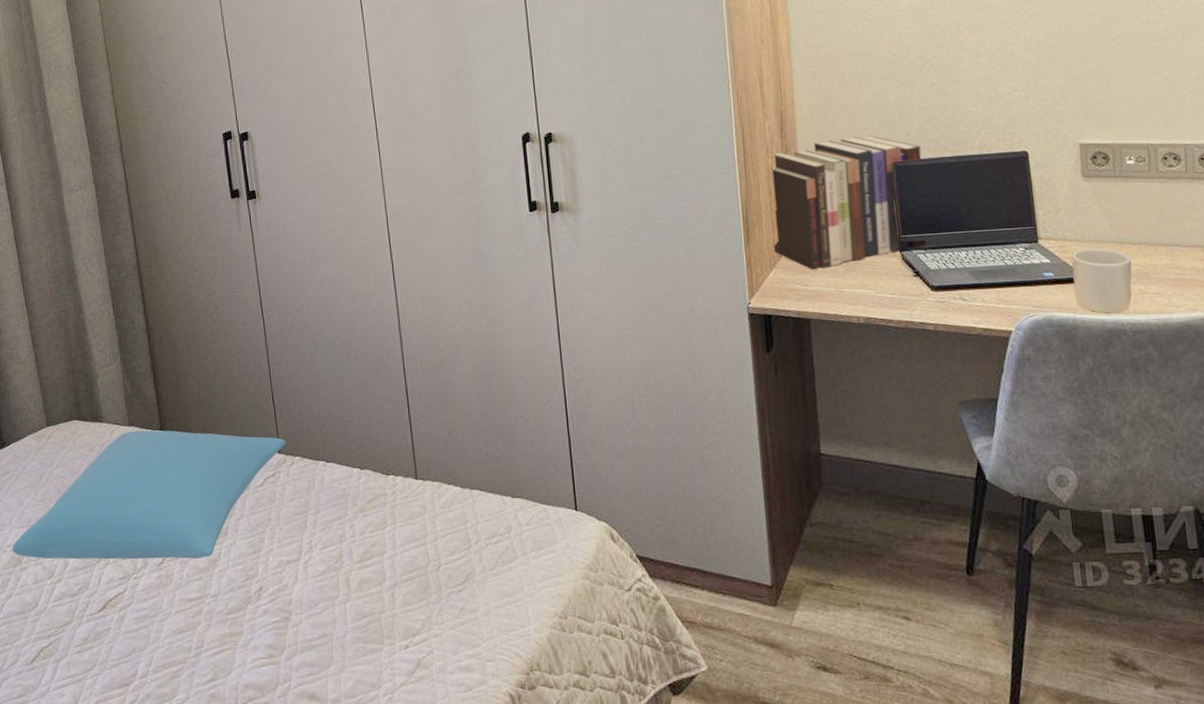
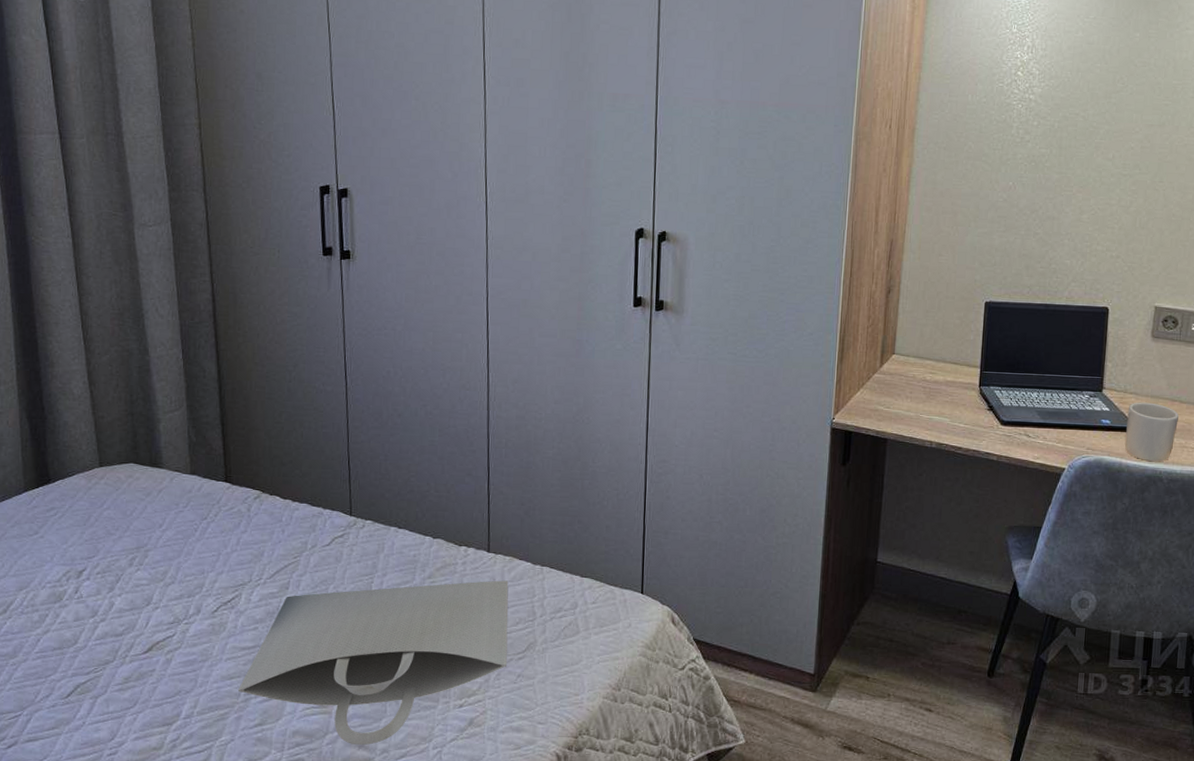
pillow: present [12,430,285,560] -> none [52,479,358,610]
tote bag: none [189,508,449,697] -> present [238,580,509,746]
books: present [771,135,927,269] -> none [864,273,1014,394]

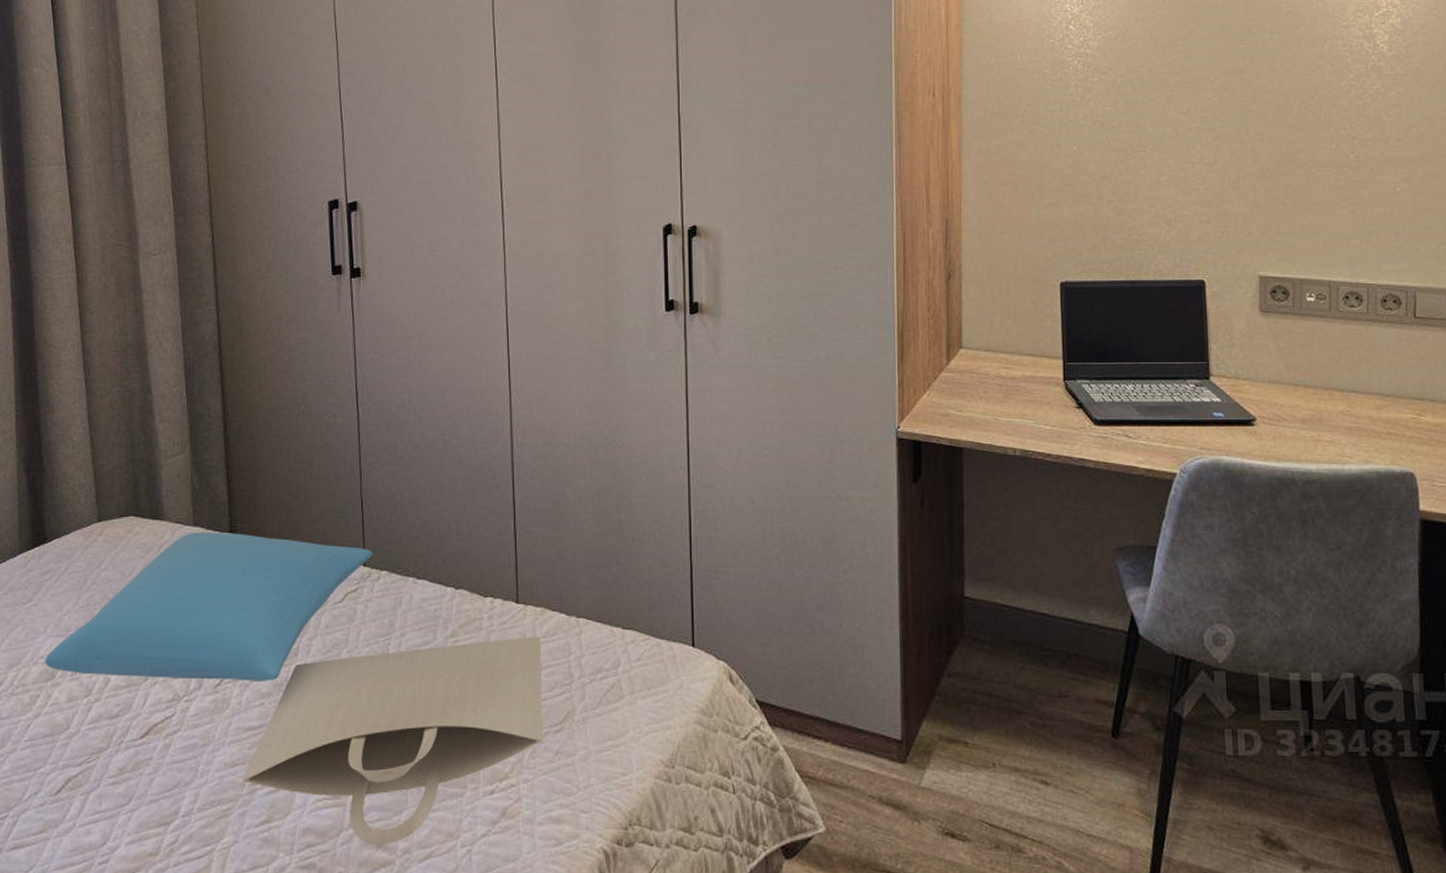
pillow: none [52,479,358,610] -> present [45,531,372,681]
mug: present [1124,402,1179,462] -> none [1243,389,1306,461]

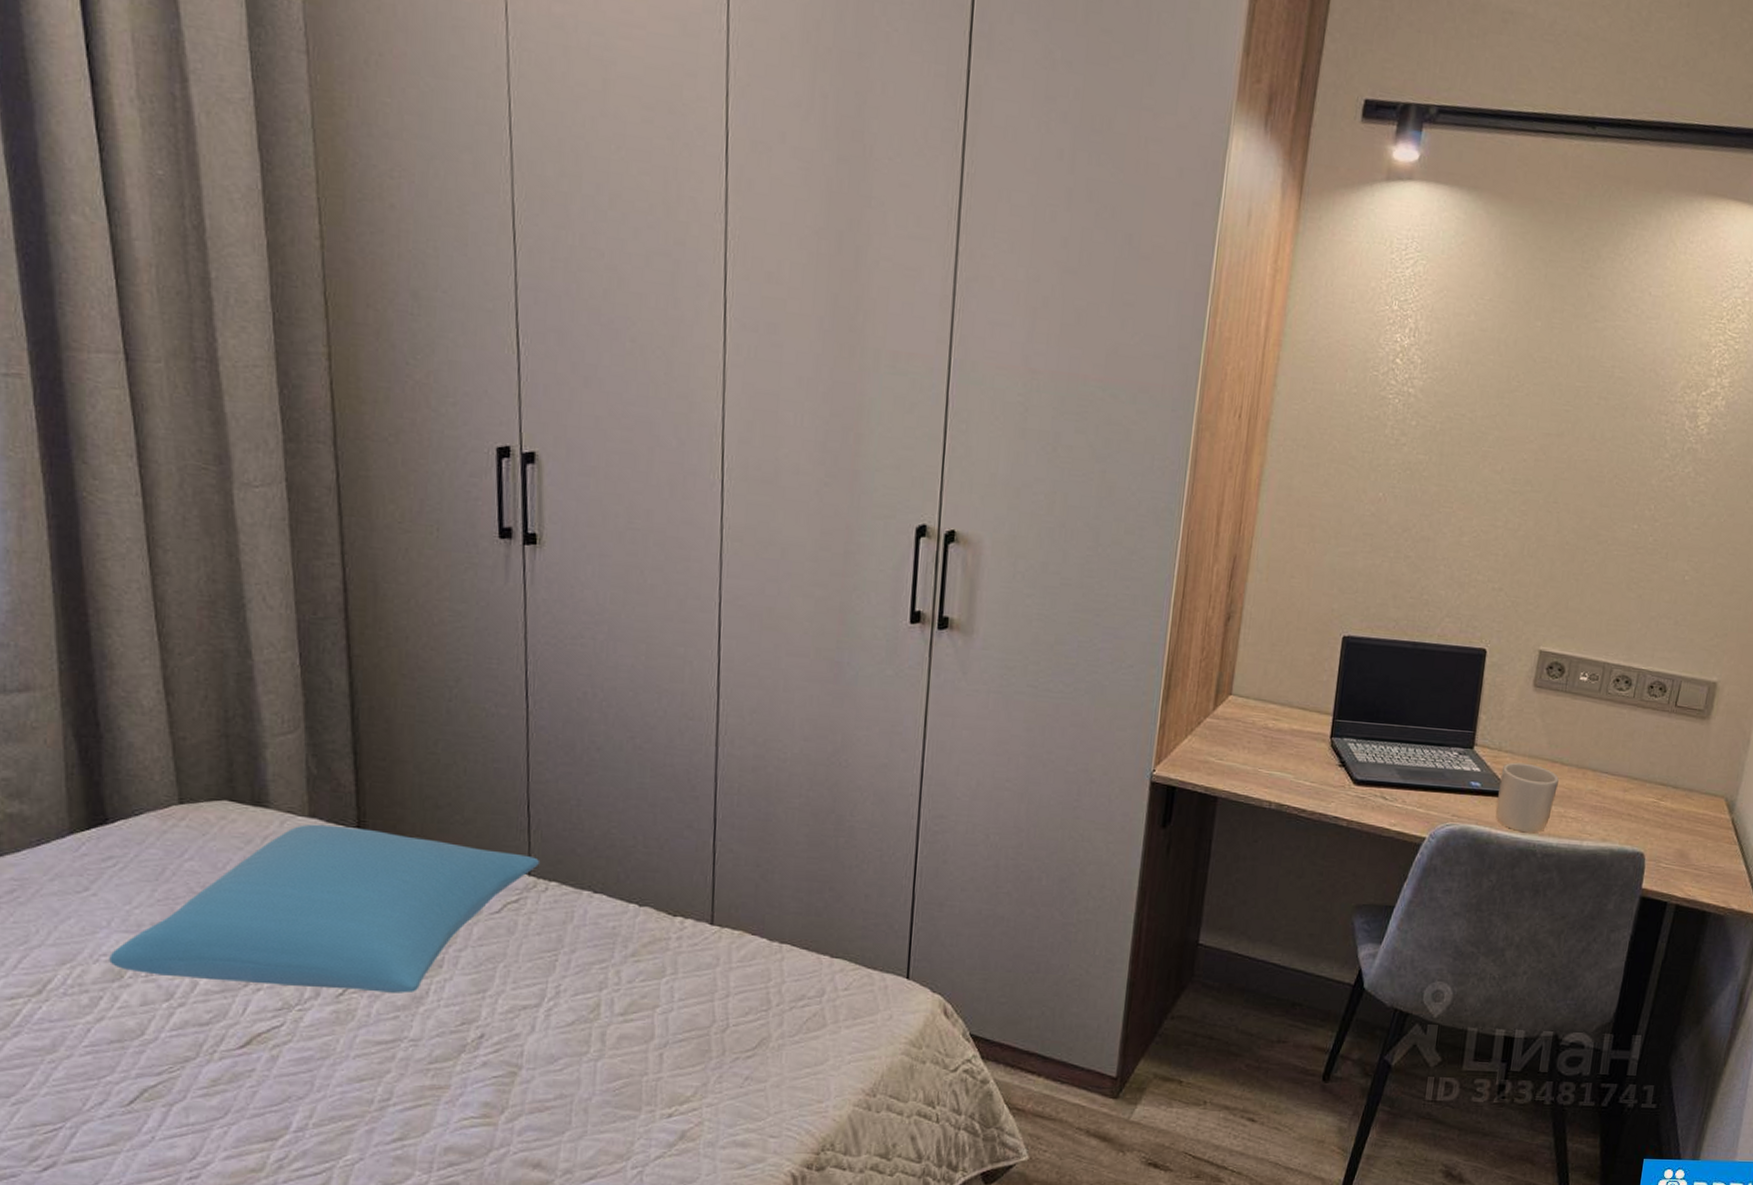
tote bag: present [243,636,543,845] -> none [371,960,737,1165]
mug: none [1243,389,1306,461] -> present [1495,762,1559,834]

